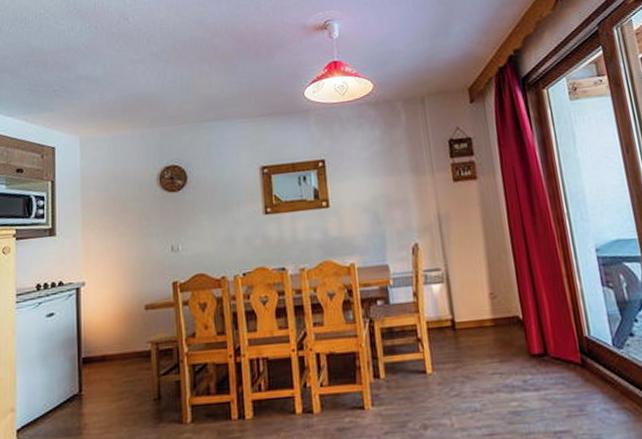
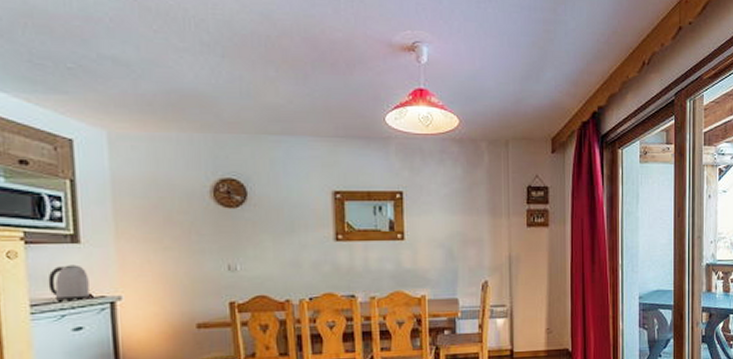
kettle: none [30,255,61,290] -> present [48,264,90,302]

